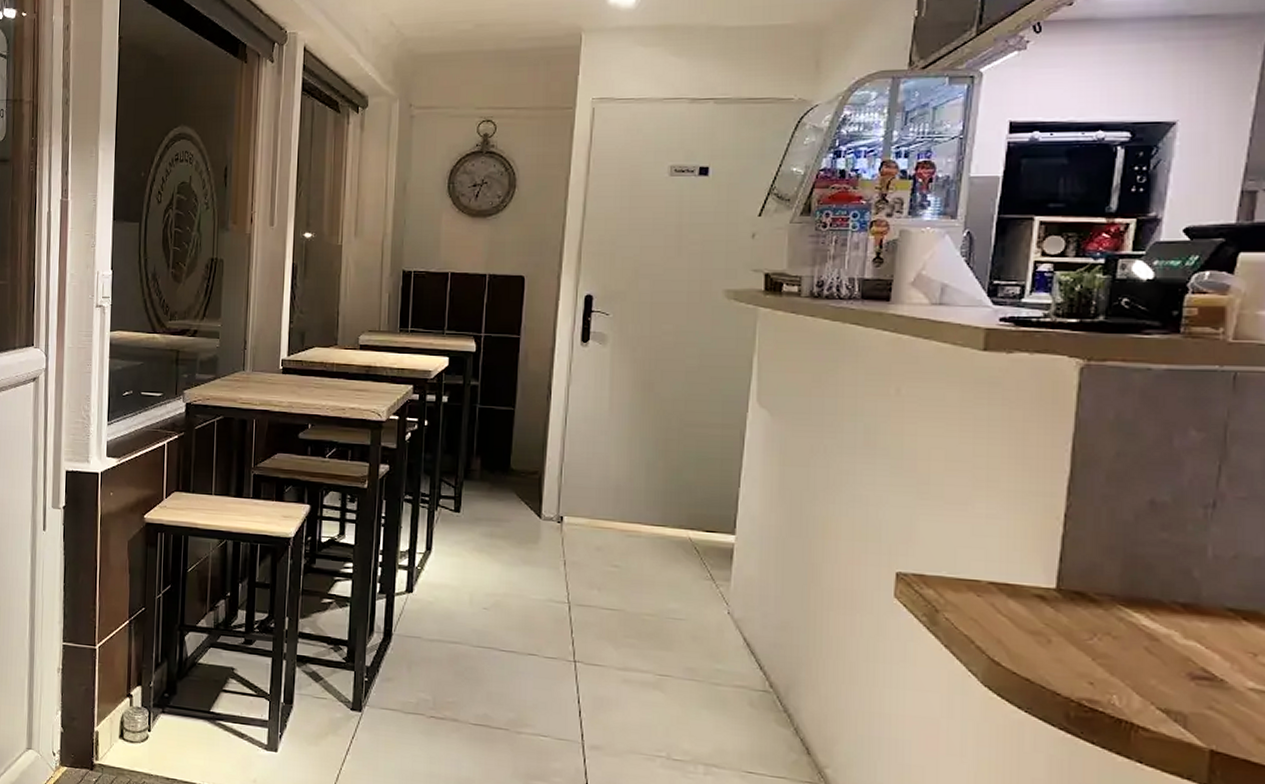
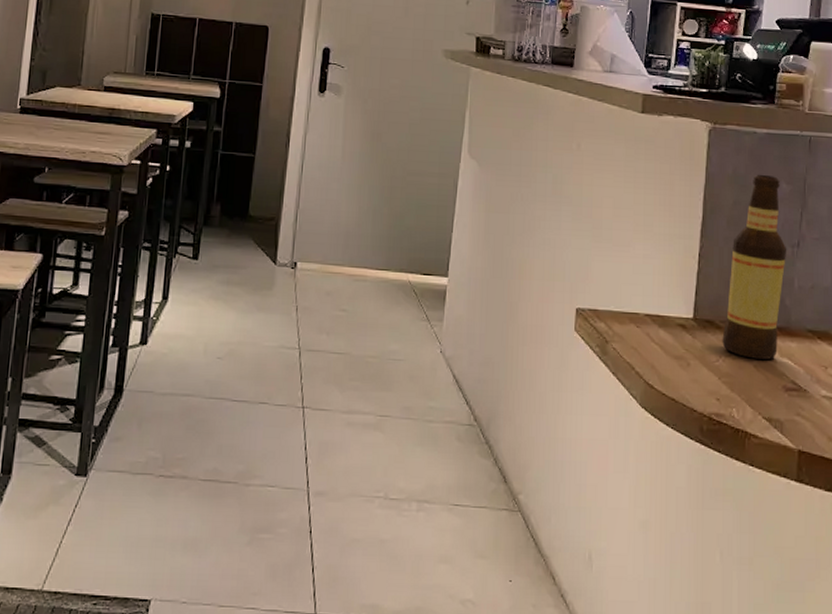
bottle: none [1098,419,1197,641] -> present [722,174,787,360]

